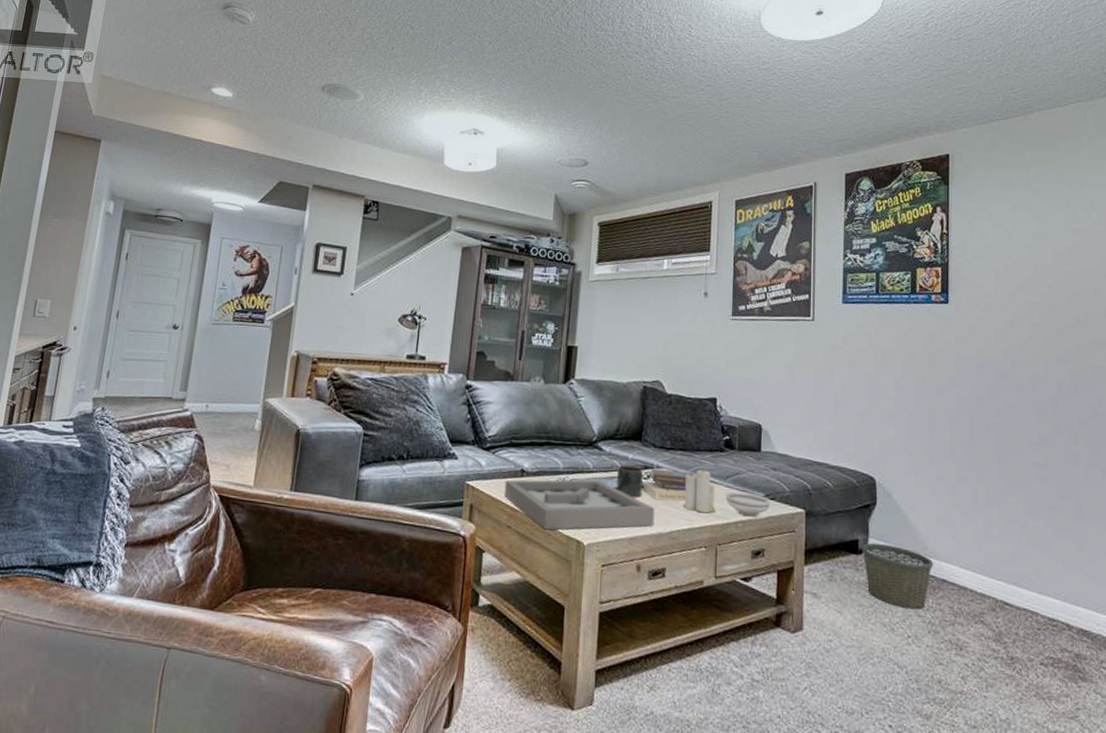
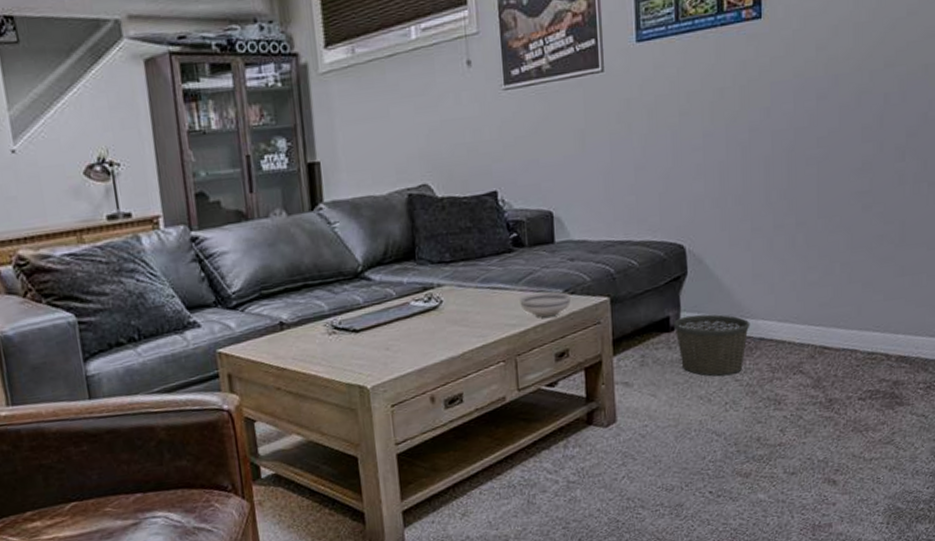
decorative tray: present [504,479,655,531] -> none [263,314,444,383]
mug: present [616,465,644,498] -> none [392,290,425,327]
books: present [642,468,696,502] -> none [423,283,484,323]
candle: present [683,469,716,514] -> none [472,276,511,326]

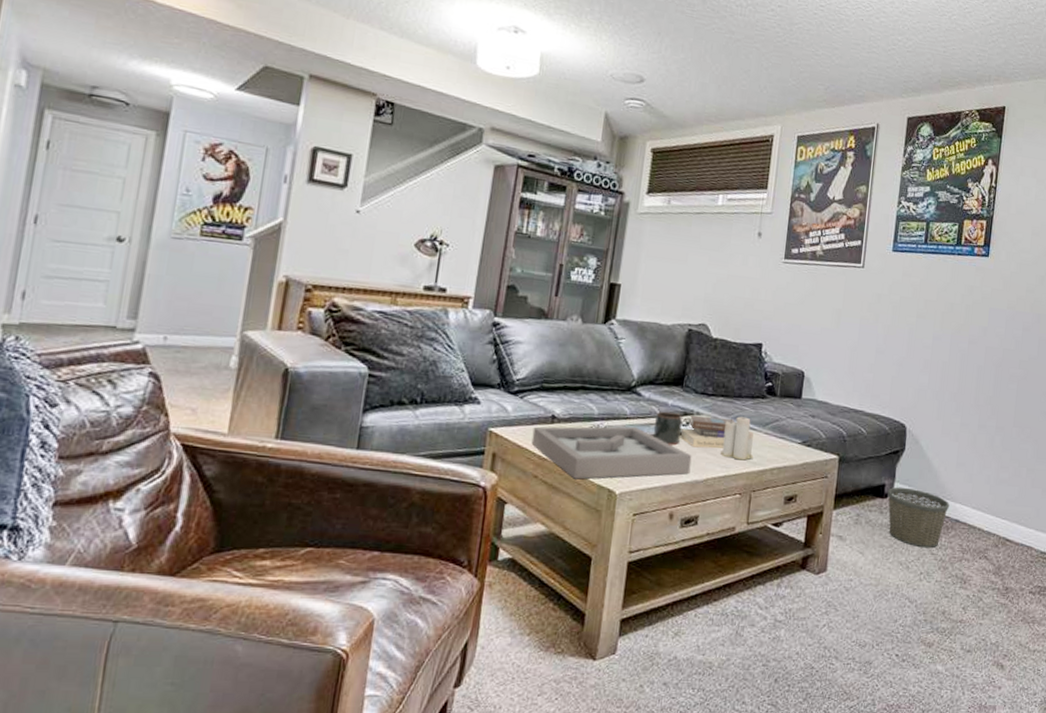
decorative tray: none [263,314,444,383] -> present [531,426,692,480]
mug: none [392,290,425,327] -> present [653,411,683,446]
books: none [423,283,484,323] -> present [680,415,736,449]
candle: none [472,276,511,326] -> present [721,415,754,461]
bowl: present [520,291,571,318] -> none [763,438,807,463]

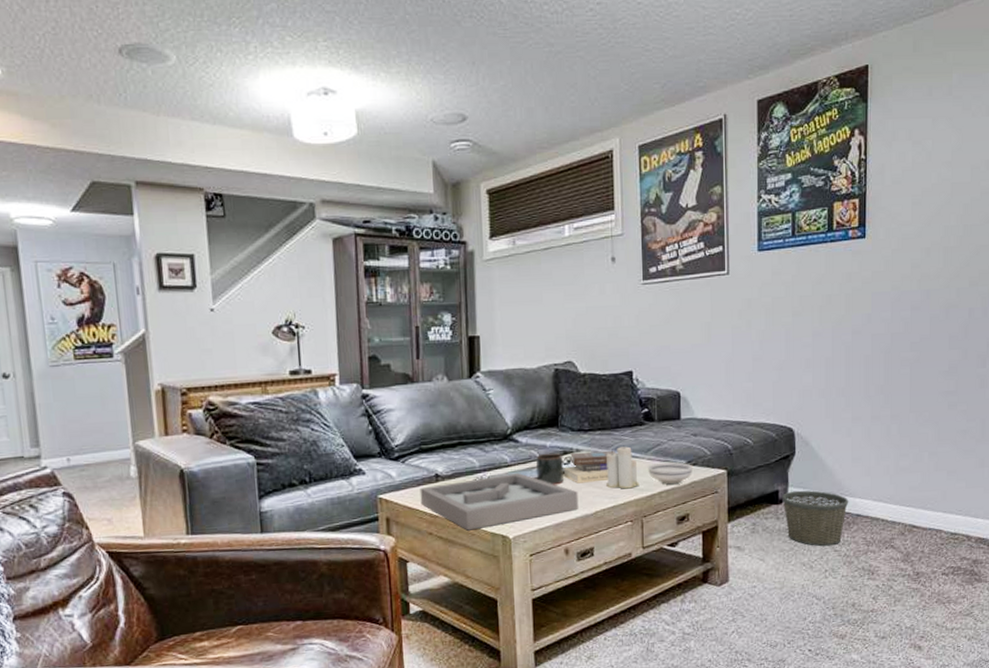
bowl: none [763,438,807,463] -> present [648,461,692,485]

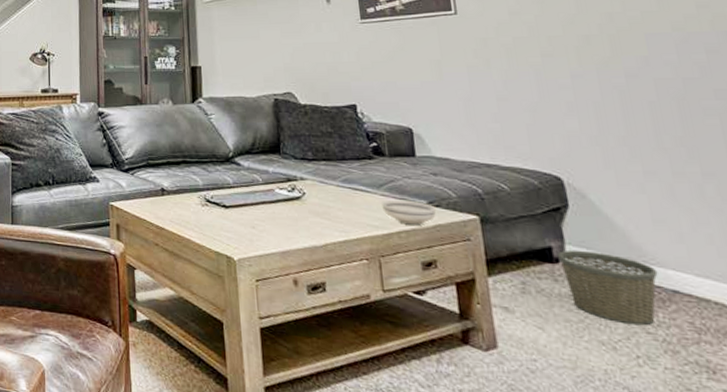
decorative tray: present [420,472,579,531] -> none [147,194,307,247]
mug: present [535,453,564,485] -> none [258,178,289,212]
books: present [563,450,617,484] -> none [287,180,345,213]
candle: present [606,445,640,489] -> none [334,178,374,224]

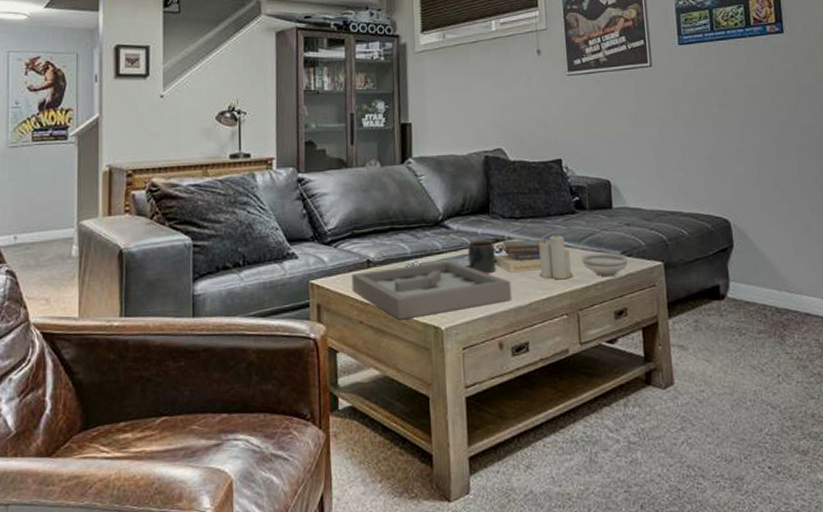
decorative tray: none [147,194,307,247] -> present [351,260,512,320]
mug: none [258,178,289,212] -> present [467,240,496,274]
books: none [287,180,345,213] -> present [495,239,549,273]
candle: none [334,178,374,224] -> present [539,234,574,280]
basket: present [556,250,658,326] -> none [723,285,796,348]

